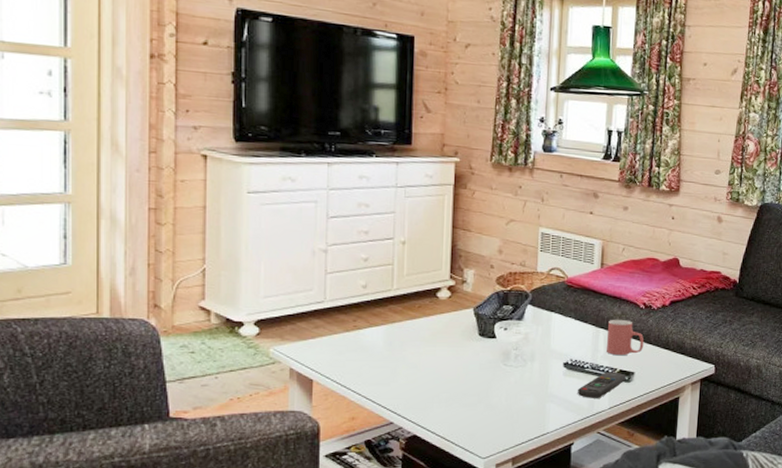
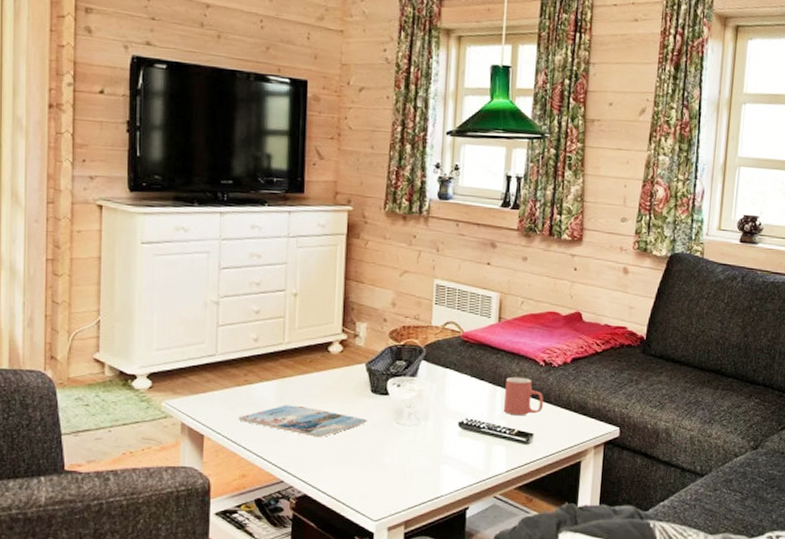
magazine: none [347,349,475,381] -> present [238,405,367,438]
remote control: present [578,372,626,398] -> none [473,432,525,461]

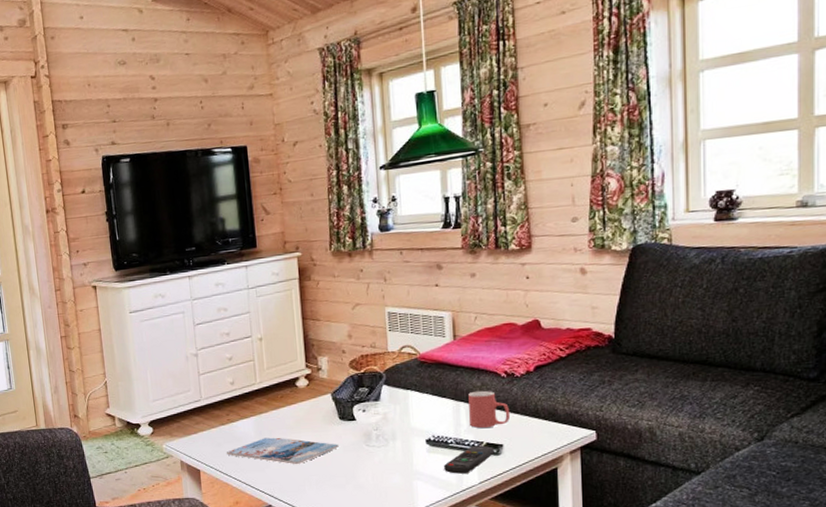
remote control: none [473,432,525,461] -> present [444,445,495,474]

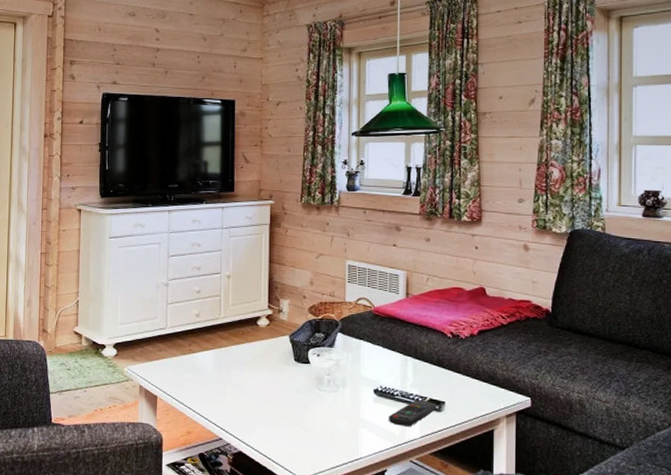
magazine: present [226,437,339,465] -> none [184,371,292,401]
mug: present [468,390,511,428] -> none [416,347,454,384]

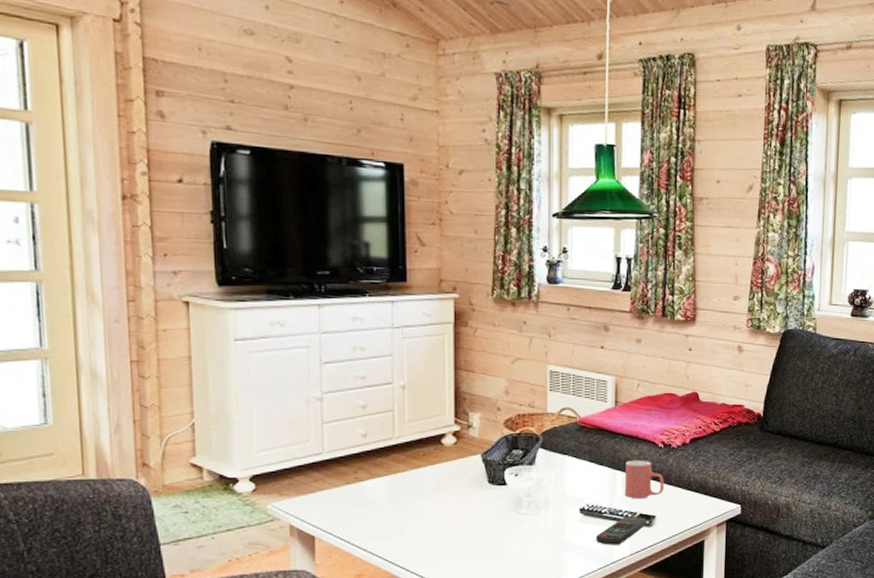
mug: none [416,347,454,384] -> present [625,460,665,498]

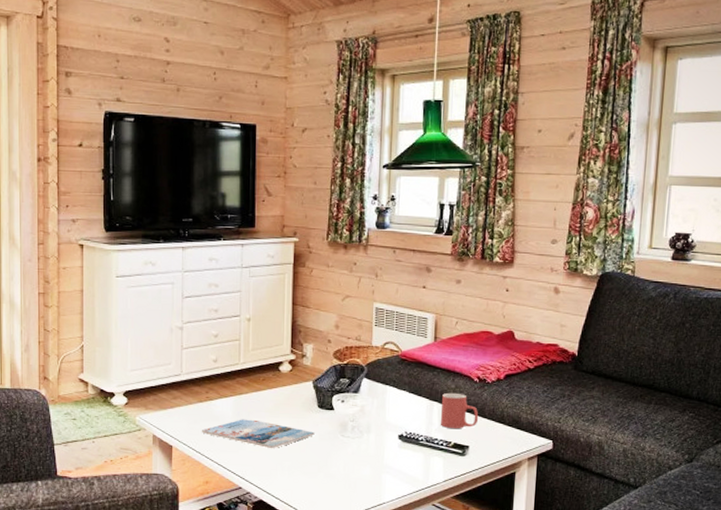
magazine: none [350,500,486,533] -> present [201,419,315,449]
remote control: present [596,516,647,545] -> none [413,445,461,471]

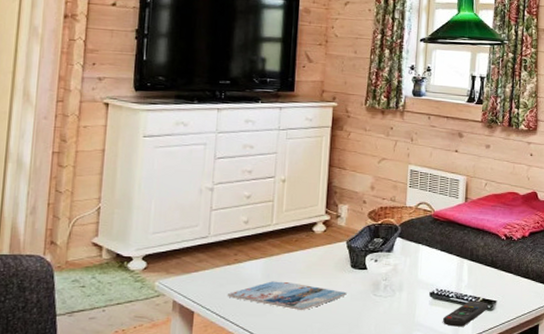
remote control: none [413,445,461,471] -> present [443,300,489,327]
mug: present [441,392,479,428] -> none [470,250,506,284]

